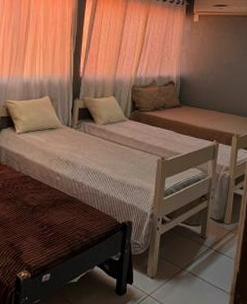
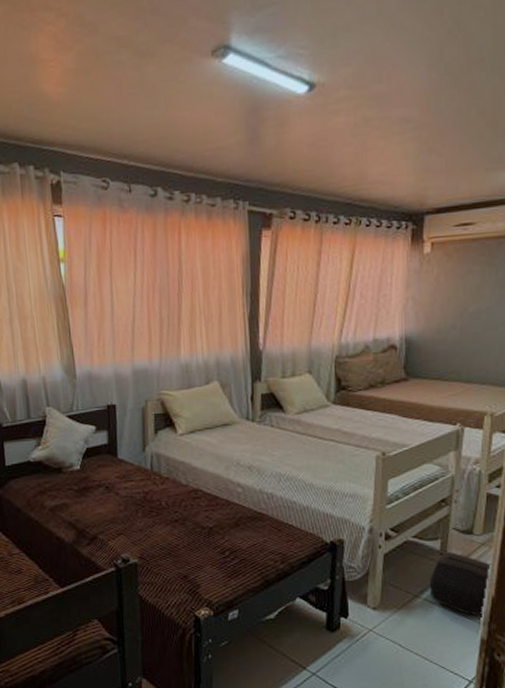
backpack: none [192,236,238,287] -> present [429,552,493,615]

